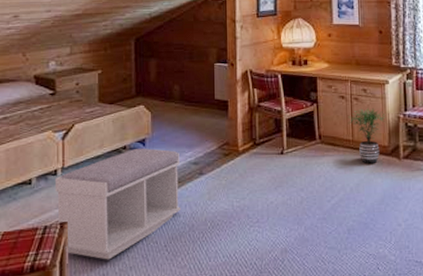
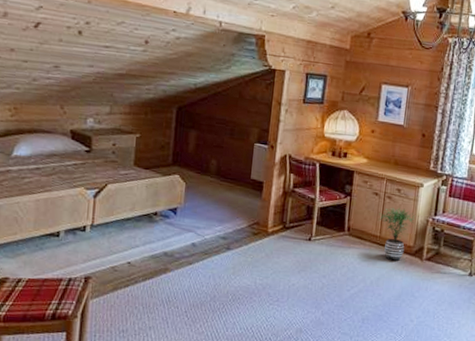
bench: present [54,148,182,260] -> none [82,215,209,318]

